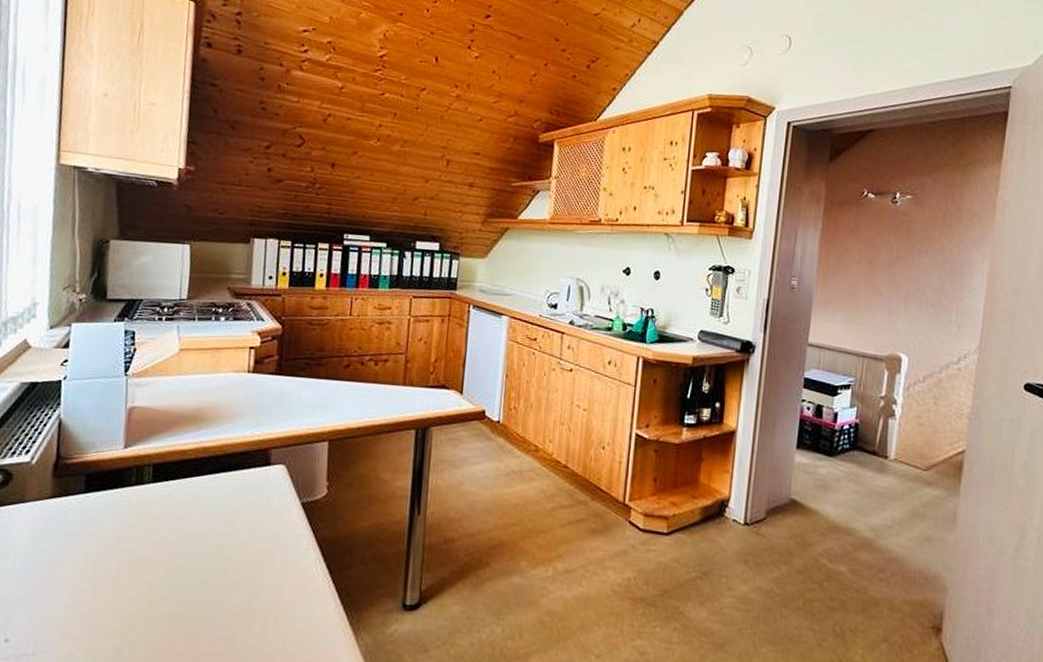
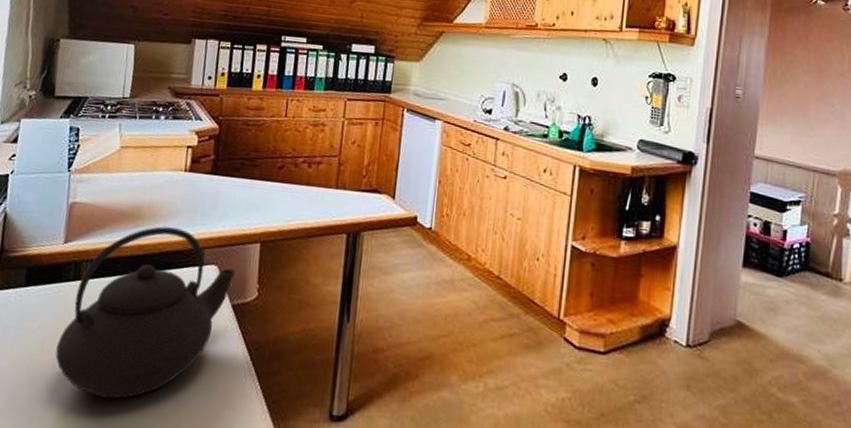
teapot: none [120,428,304,600] -> present [55,226,236,400]

